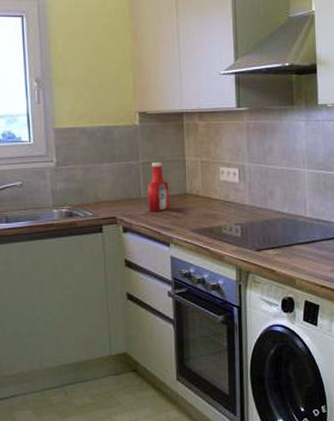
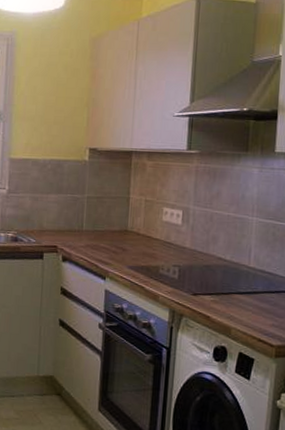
ketchup bottle: present [147,161,170,212] -> none [88,196,111,245]

